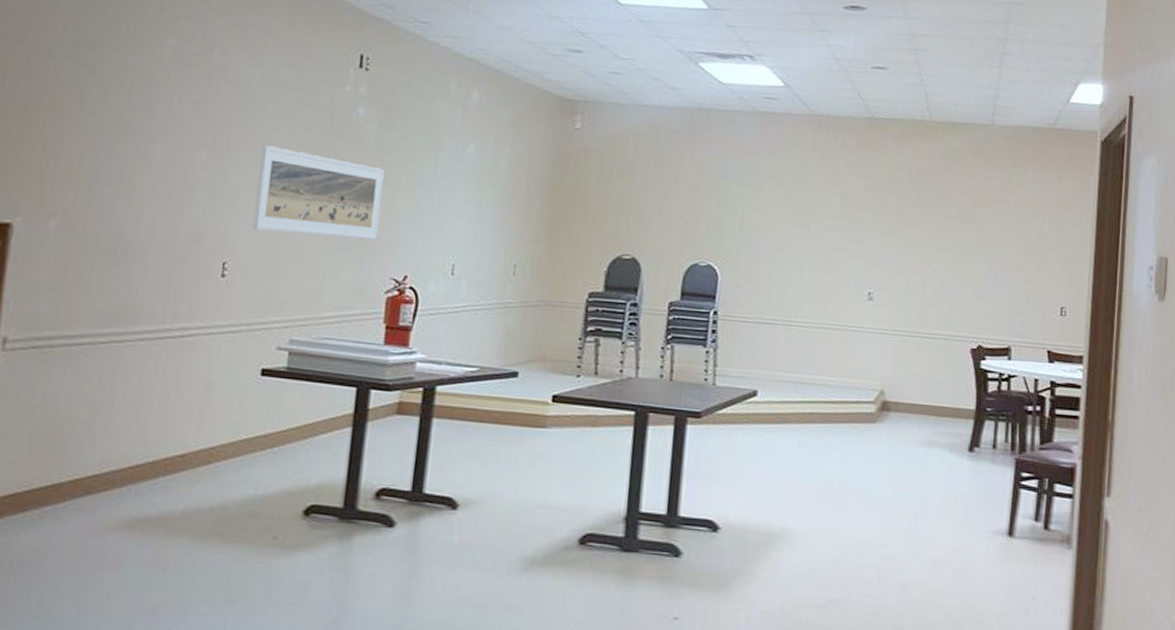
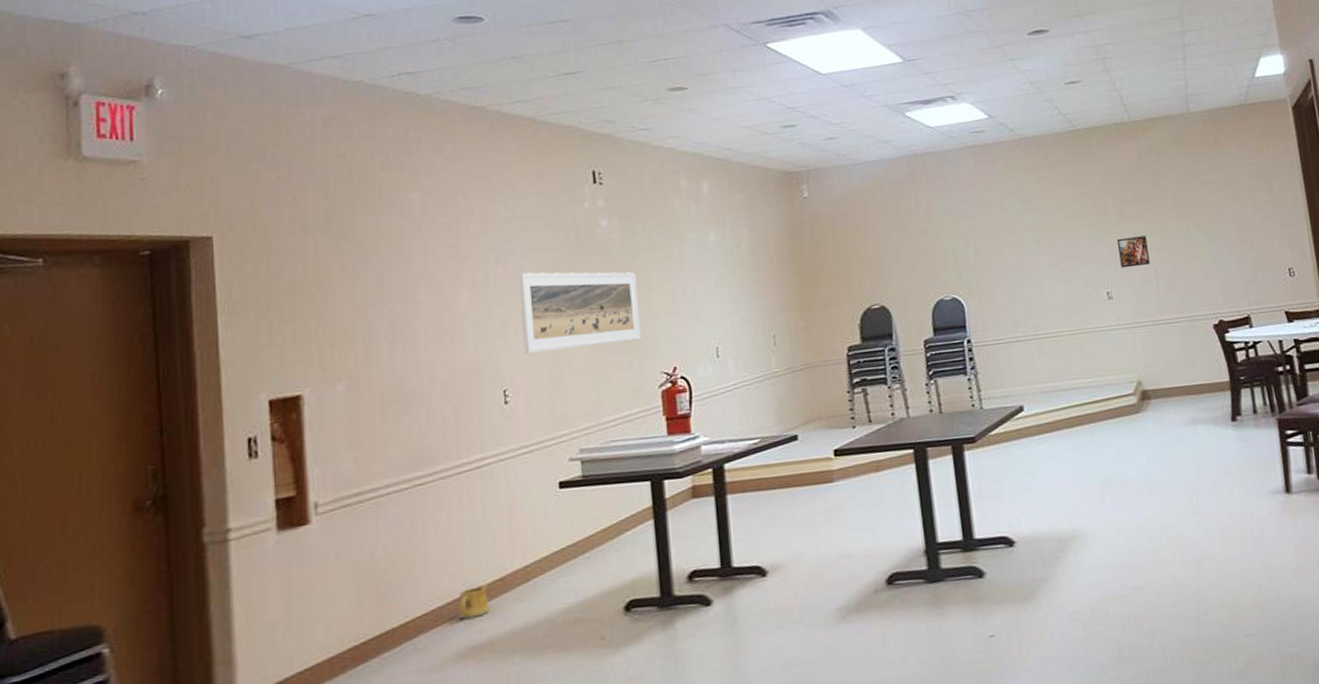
watering can: none [130,457,169,490] -> present [458,584,491,619]
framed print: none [889,239,922,273] -> present [1117,235,1150,268]

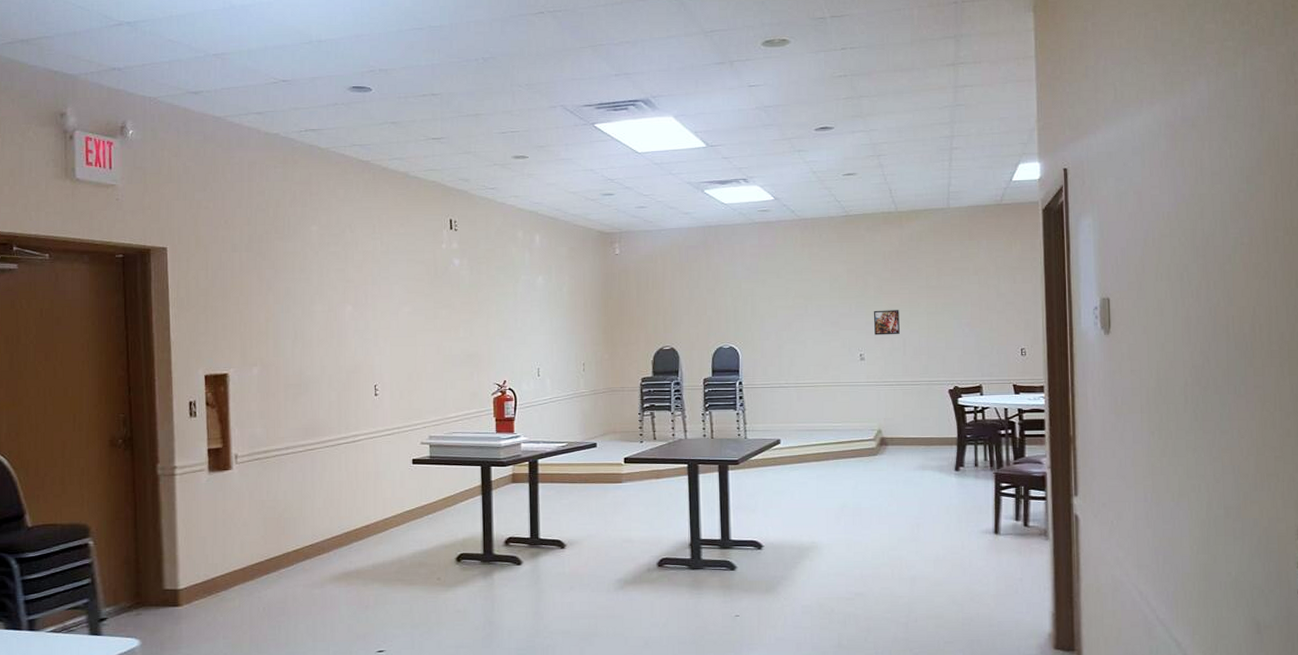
watering can: present [458,584,491,619] -> none [335,528,358,552]
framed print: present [518,272,642,354] -> none [389,296,481,359]

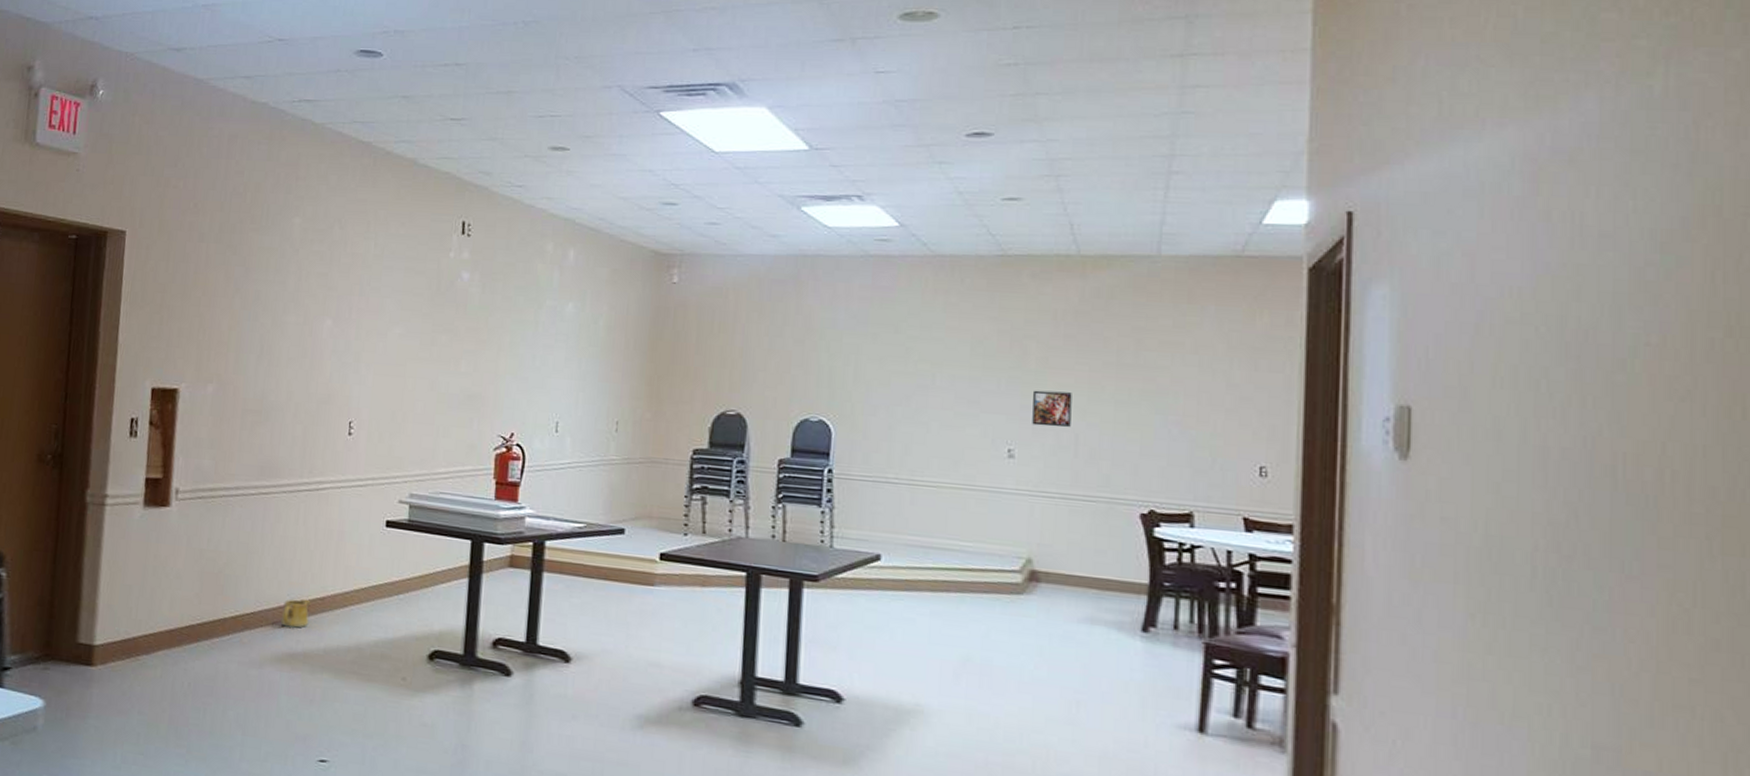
watering can: none [335,528,358,552] -> present [280,598,311,628]

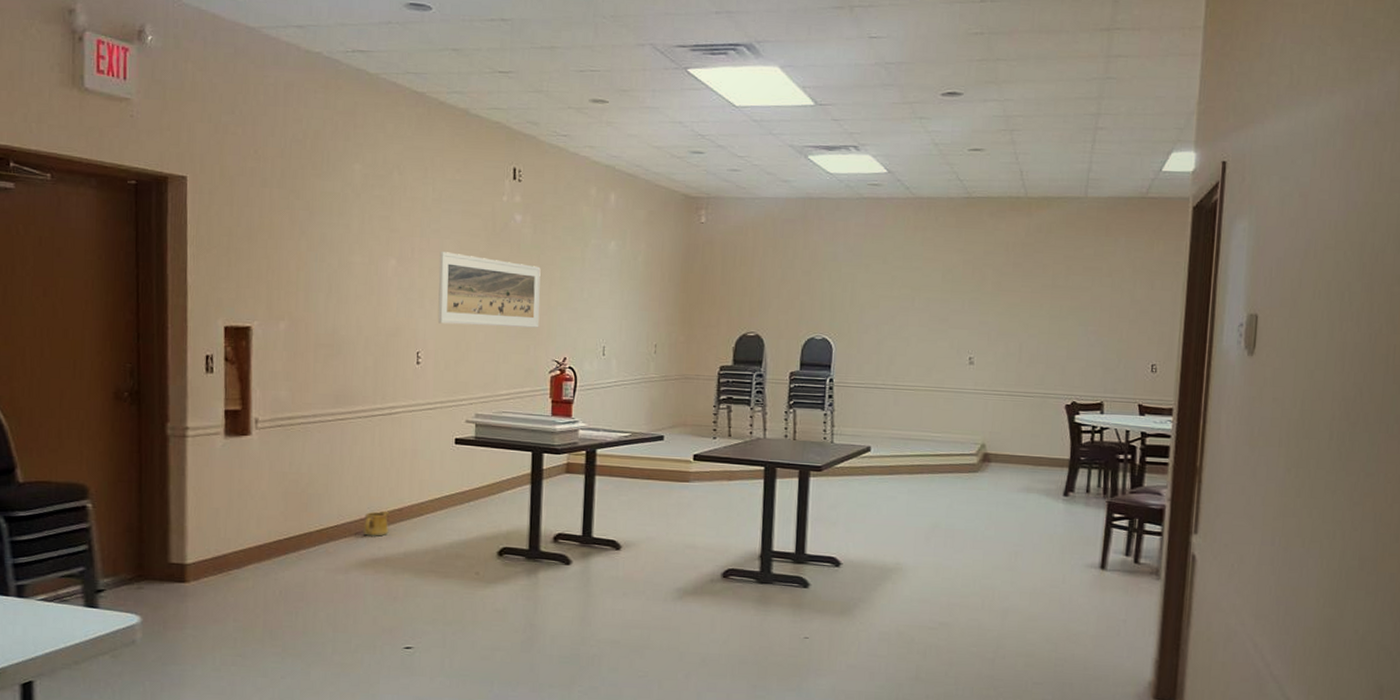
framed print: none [373,312,489,399] -> present [437,252,541,328]
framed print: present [1032,390,1072,427] -> none [988,309,1018,338]

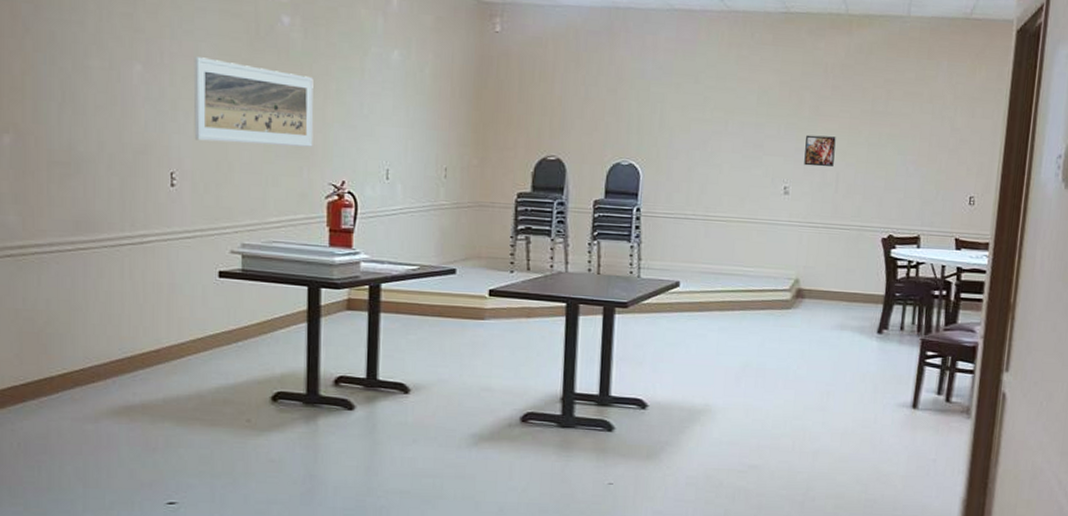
watering can: present [363,510,390,537] -> none [114,352,145,381]
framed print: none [988,309,1018,338] -> present [804,134,836,167]

